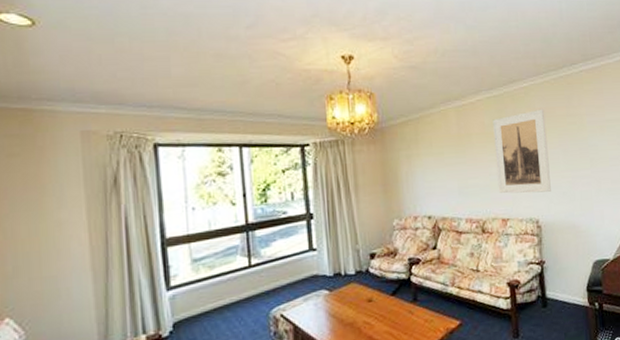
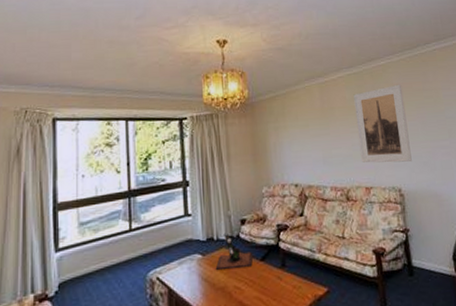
plant: none [343,267,384,306] -> present [215,232,253,270]

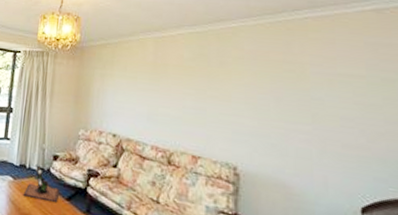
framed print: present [353,84,412,163] -> none [191,51,256,141]

